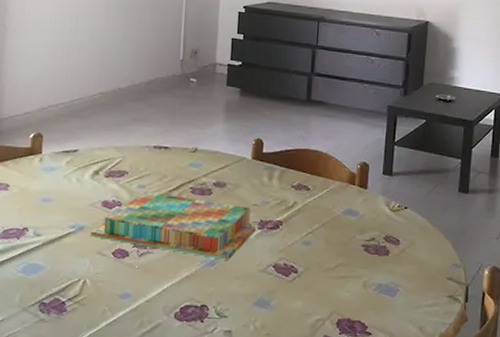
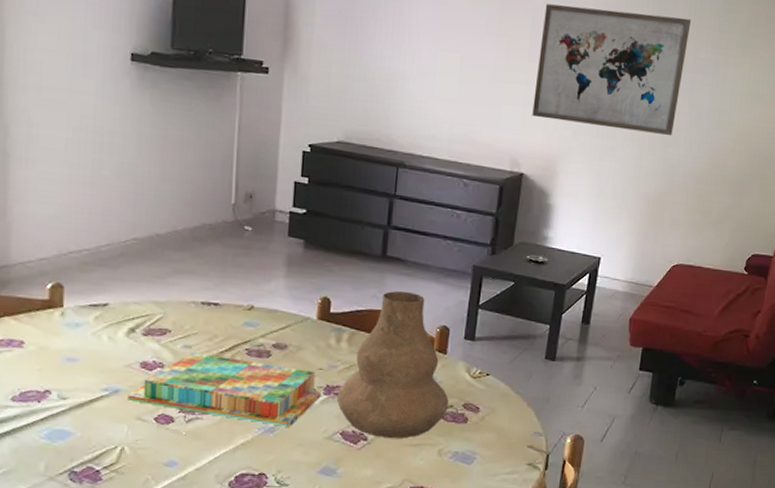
vase: none [269,131,371,271] -> present [336,291,449,438]

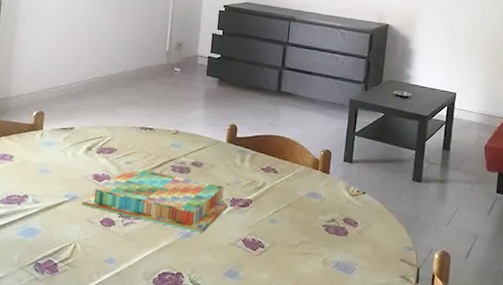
vase: present [336,291,449,438] -> none [240,120,332,248]

